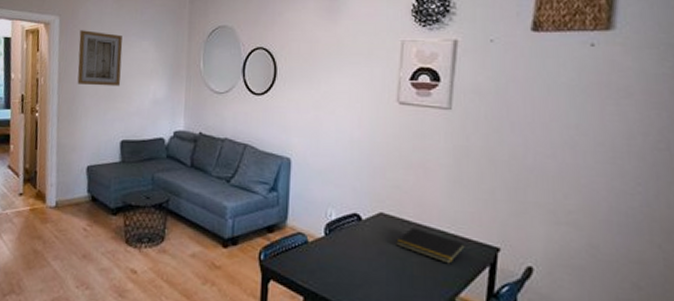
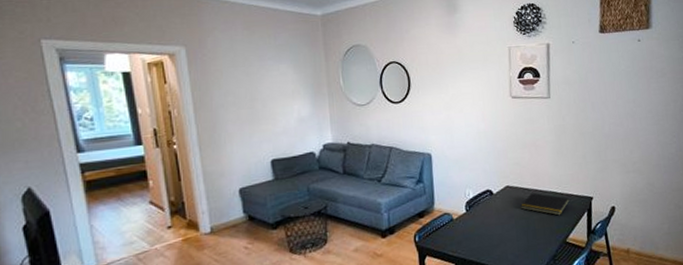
wall art: present [77,30,123,87] -> none [211,58,263,112]

